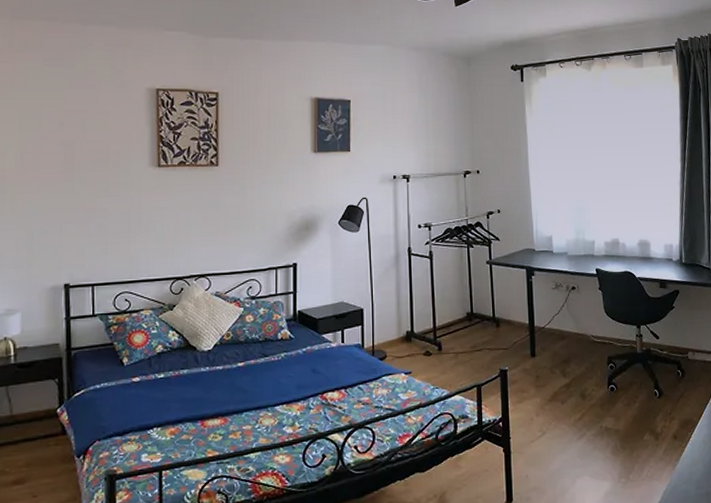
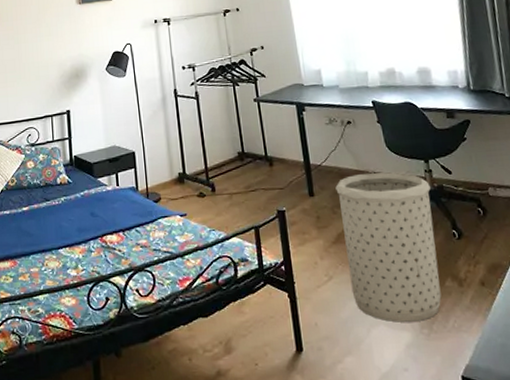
laundry basket: none [556,335,640,473] -> present [335,172,442,323]

